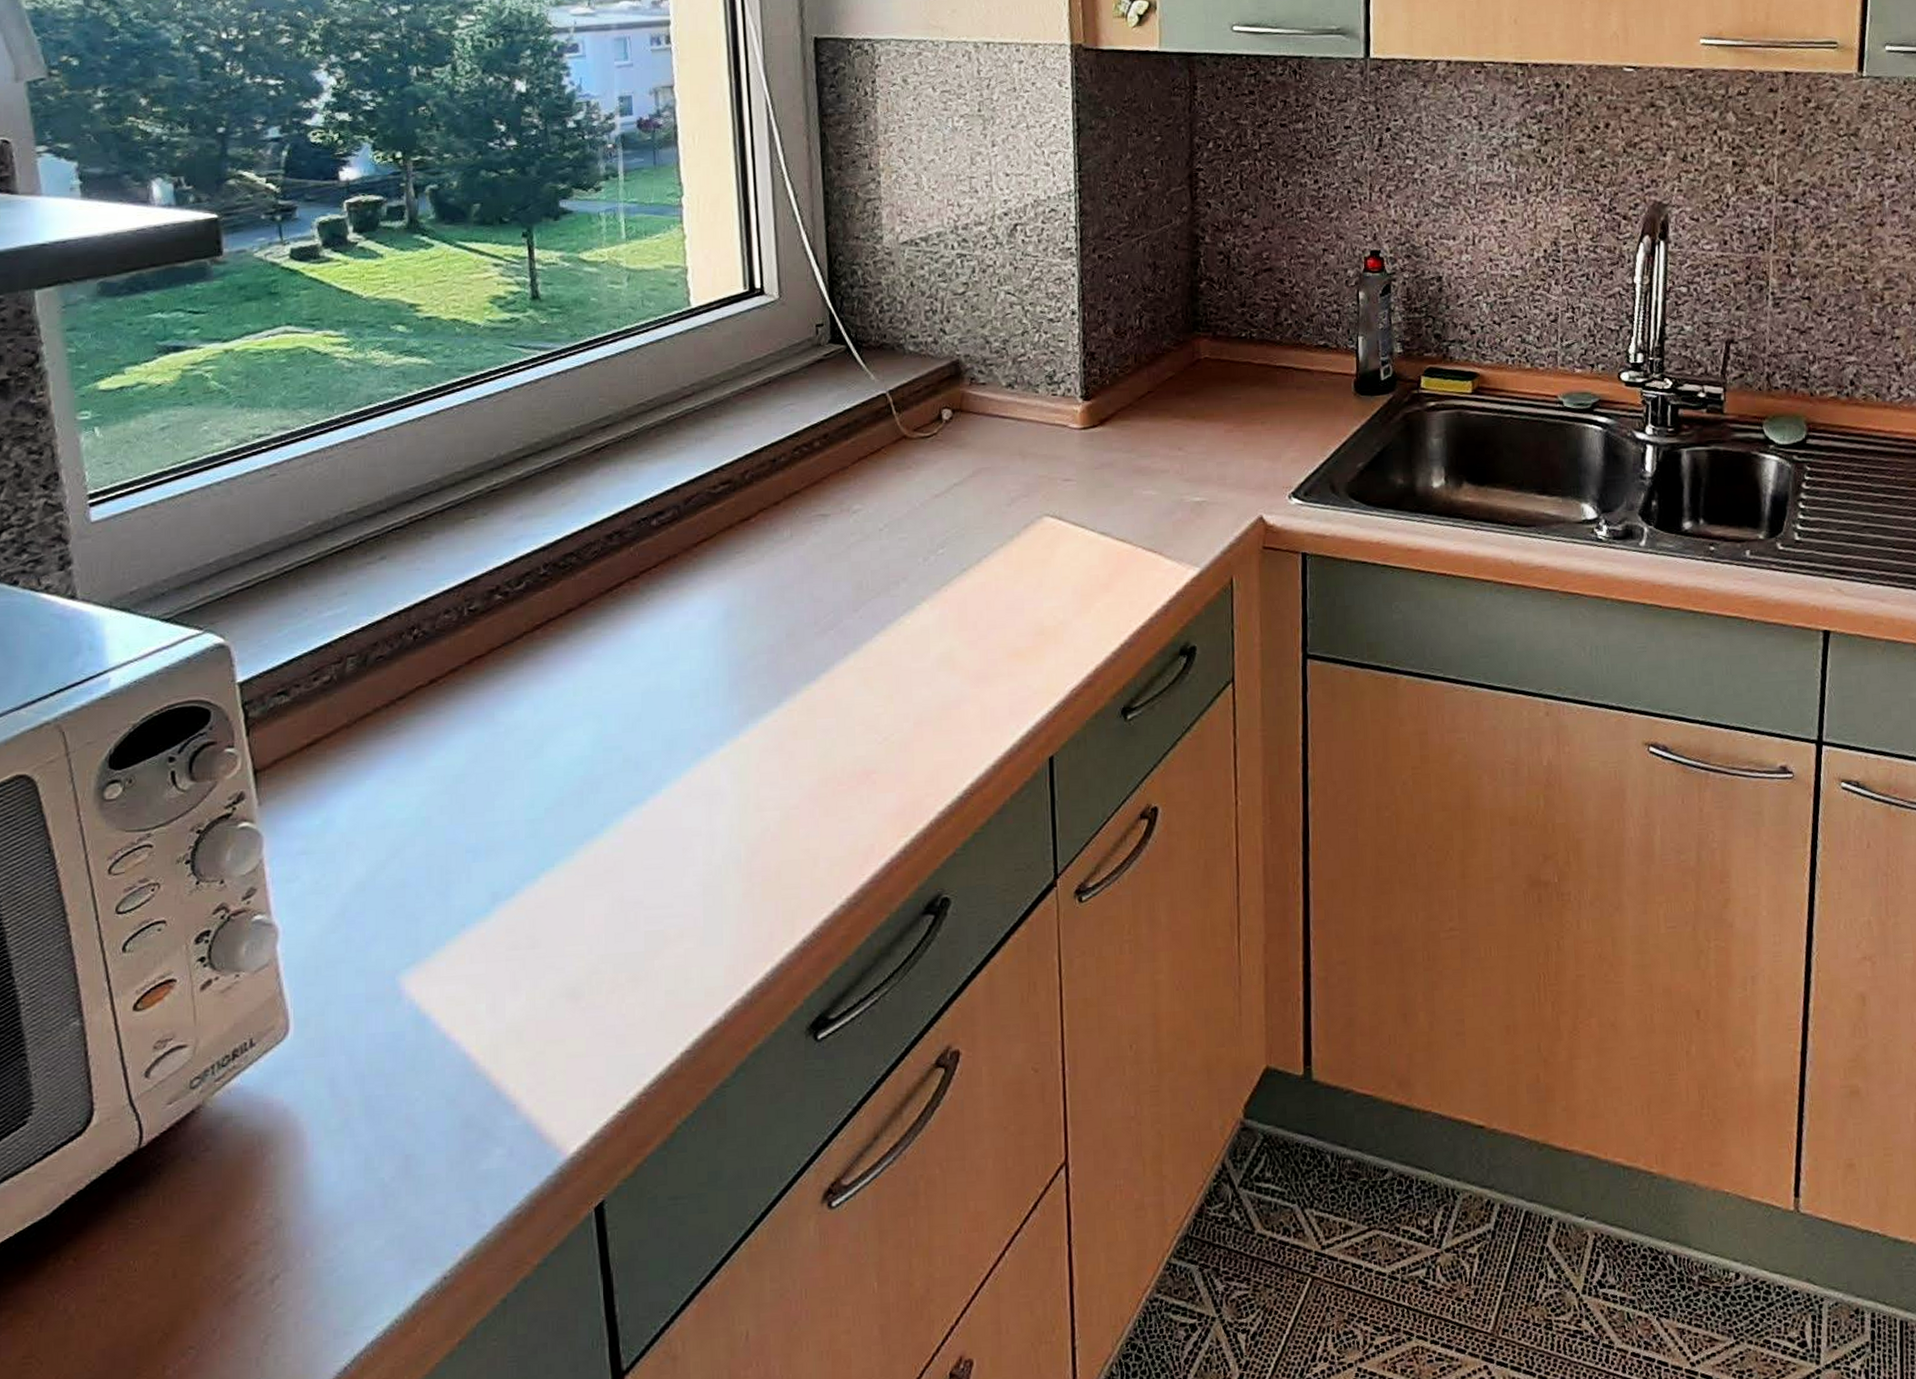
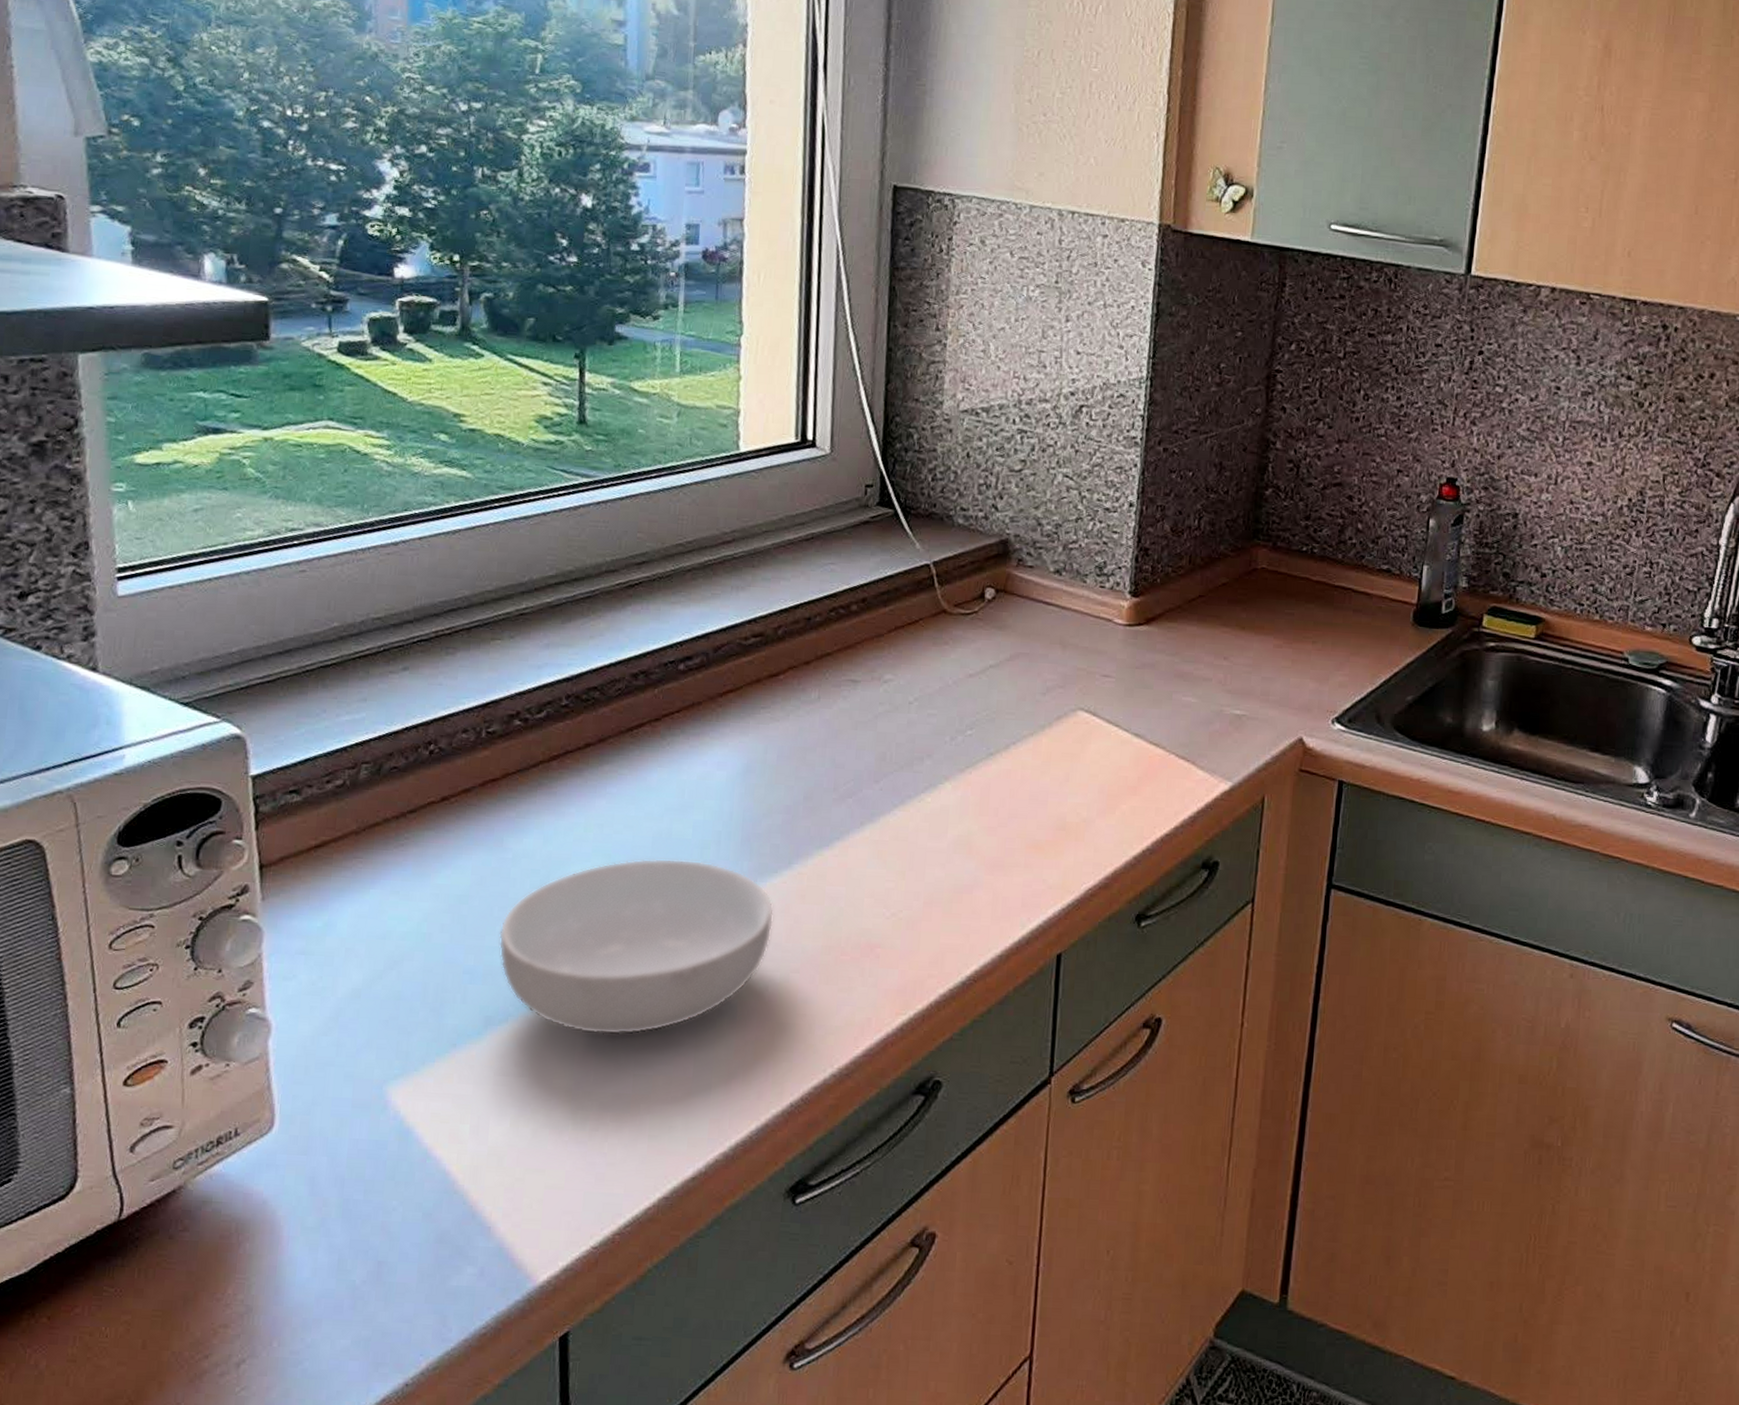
cereal bowl: none [498,710,768,897] -> present [498,858,774,1035]

